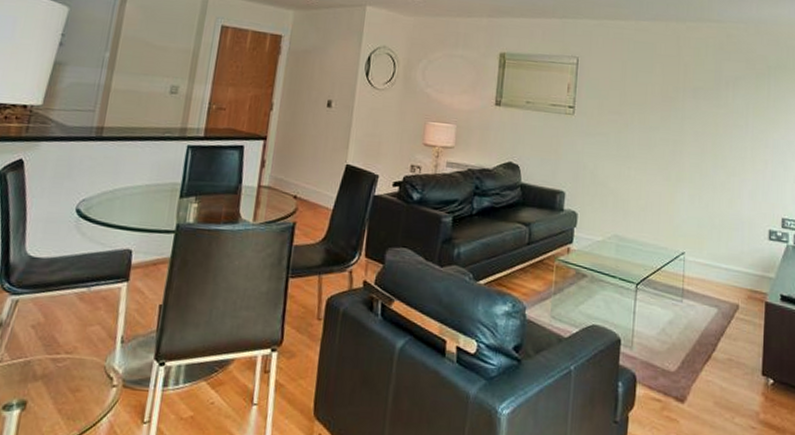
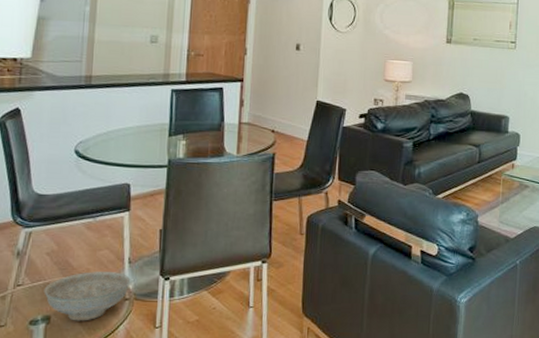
decorative bowl: none [23,350,122,410] -> present [44,272,131,321]

